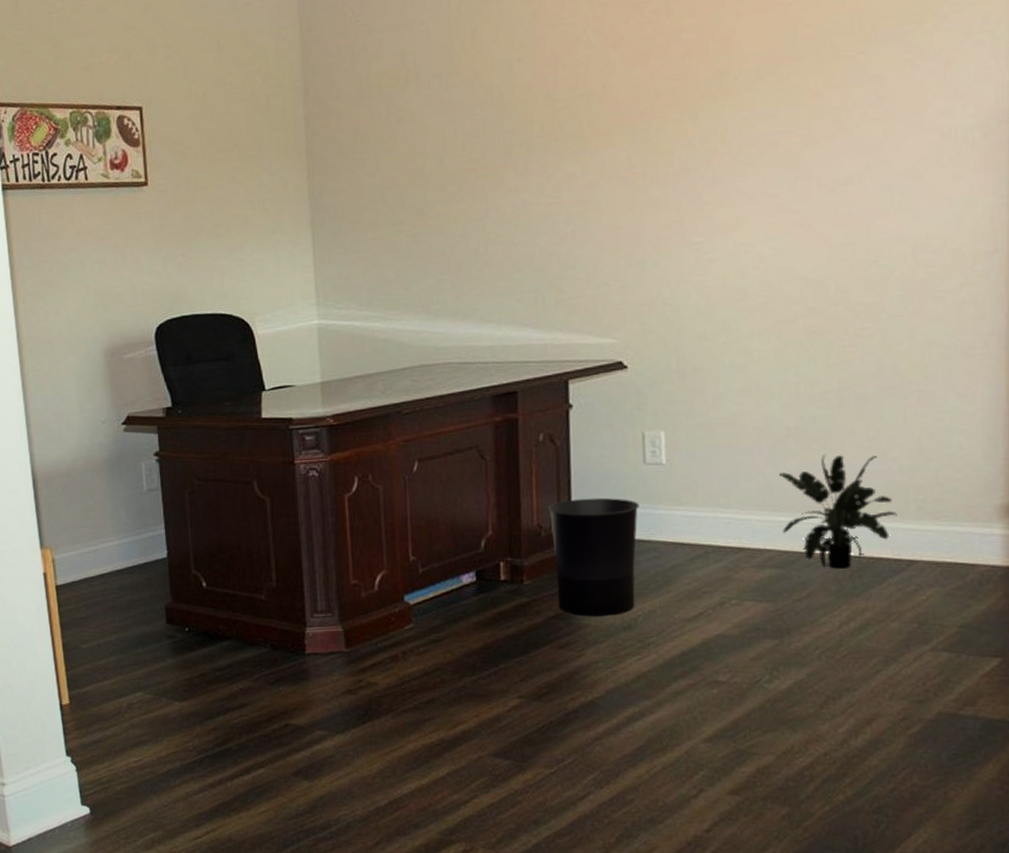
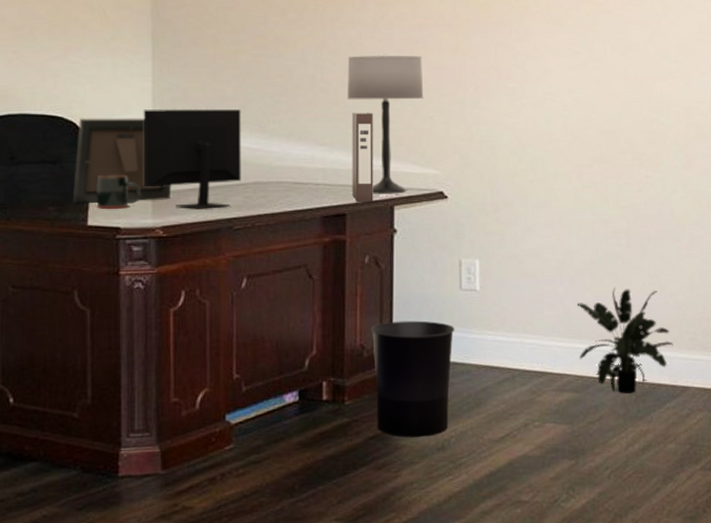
picture frame: none [246,309,339,398] -> present [72,118,172,204]
mug: none [267,366,311,402] -> present [96,174,142,210]
monitor: none [307,292,407,396] -> present [143,109,241,209]
table lamp: none [512,217,598,369] -> present [347,53,424,194]
binder: none [519,284,546,378] -> present [351,113,374,202]

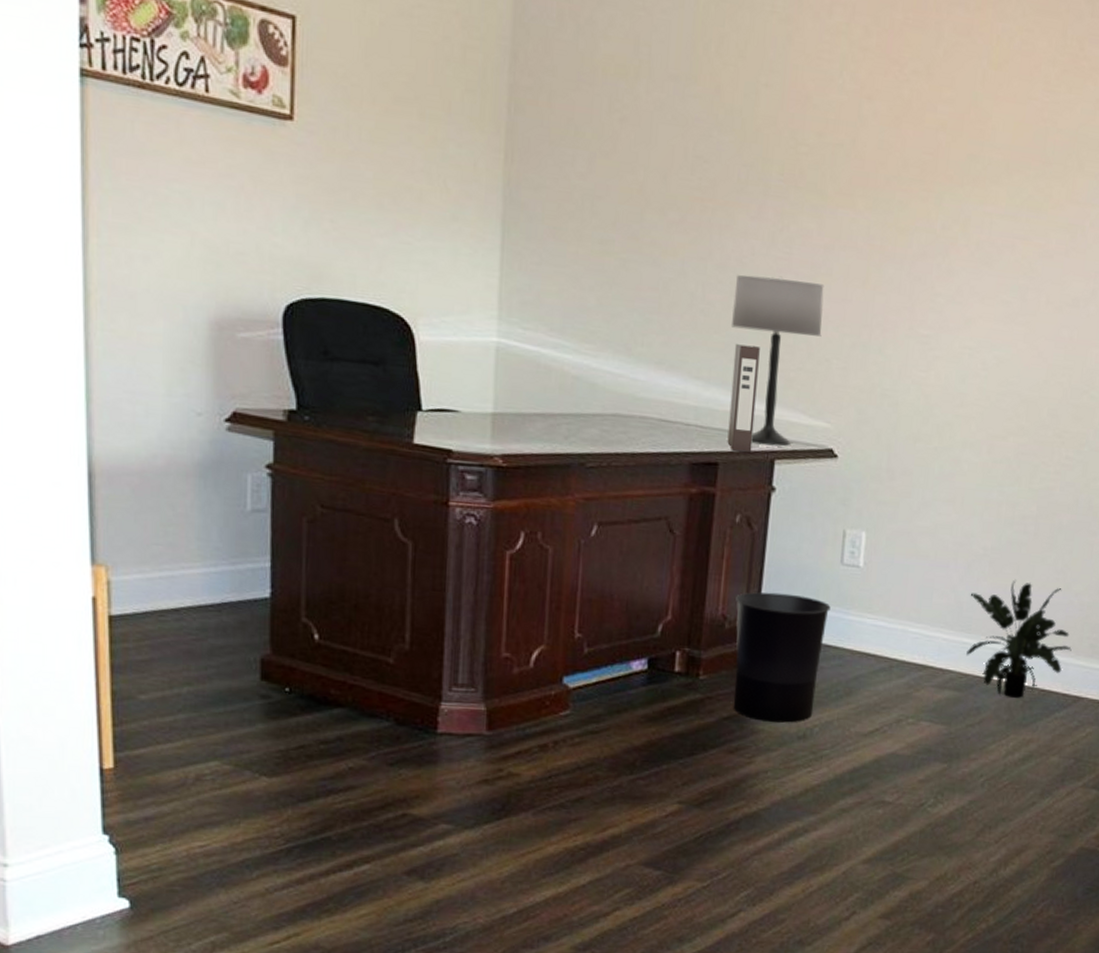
picture frame: present [72,118,172,204] -> none [396,312,516,424]
mug: present [96,174,142,210] -> none [425,384,480,428]
monitor: present [143,109,241,209] -> none [483,311,604,440]

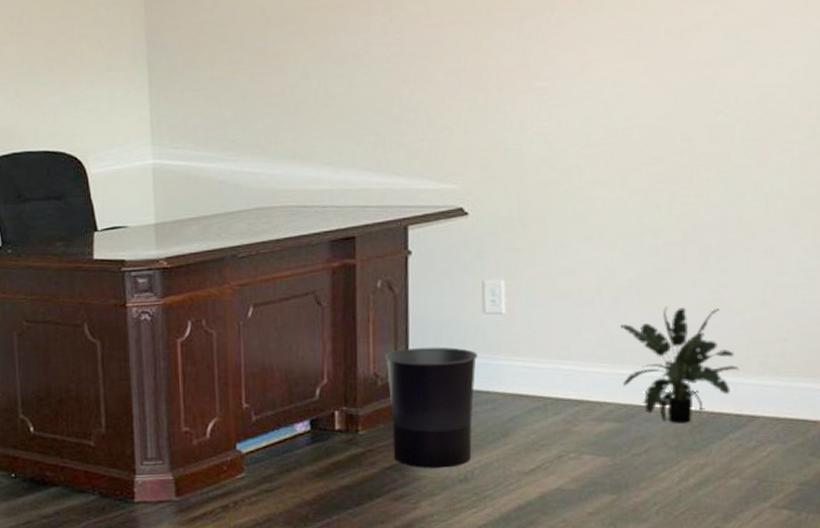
binder: present [727,344,760,452] -> none [359,127,385,223]
table lamp: present [732,275,824,447] -> none [353,60,440,215]

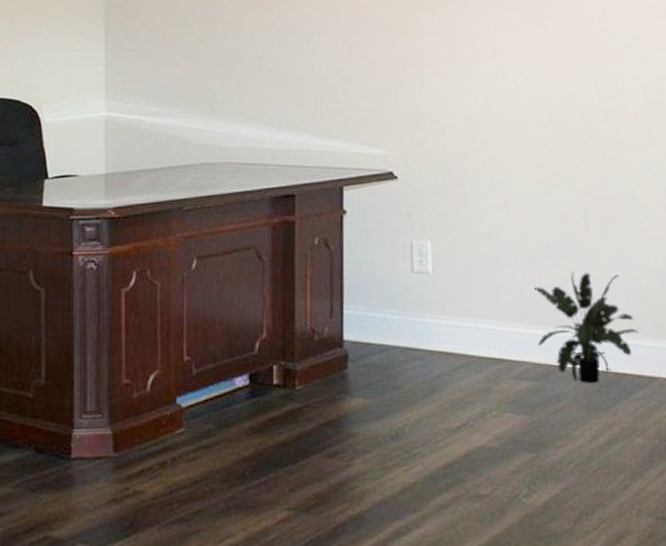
waste bin: present [385,347,478,468] -> none [321,303,407,425]

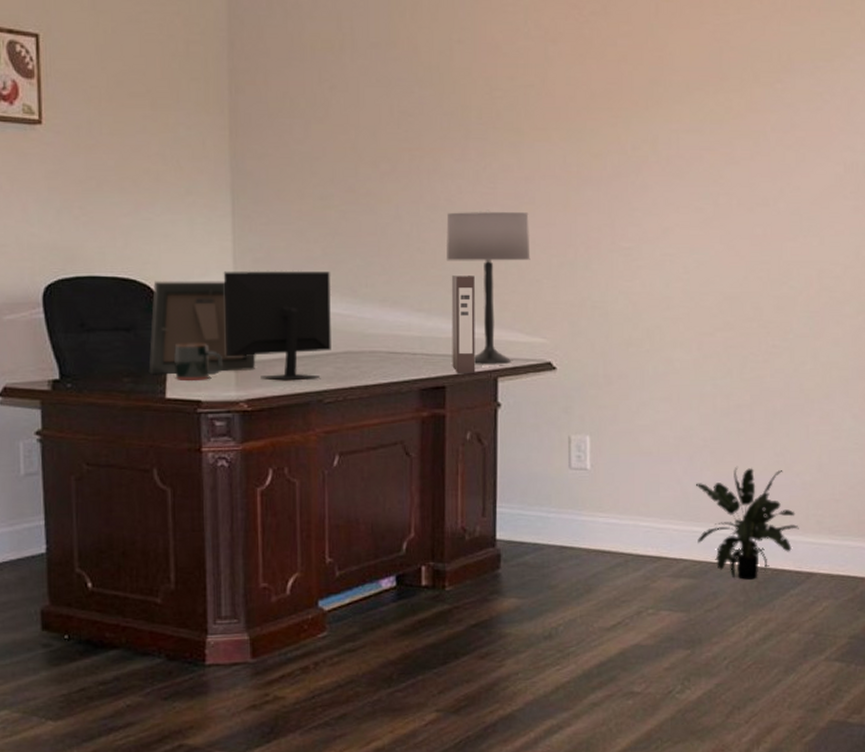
picture frame: none [28,100,123,185] -> present [148,281,256,375]
mug: none [51,156,95,191] -> present [174,343,224,382]
monitor: none [96,91,191,190] -> present [223,271,331,381]
table lamp: none [295,34,372,175] -> present [446,209,531,365]
binder: none [299,93,323,182] -> present [451,276,476,373]

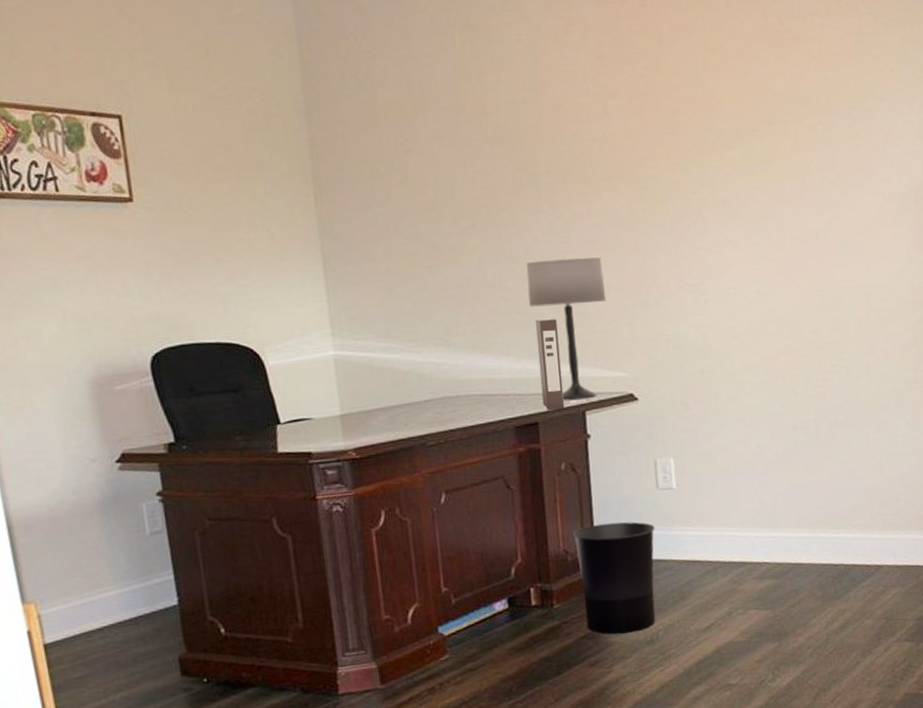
picture frame: present [148,281,256,375] -> none [256,339,360,432]
mug: present [174,343,224,382] -> none [281,398,330,436]
monitor: present [223,271,331,381] -> none [321,324,429,429]
waste bin: none [473,501,563,625] -> present [573,522,656,634]
potted plant: present [695,466,799,580] -> none [771,475,866,576]

